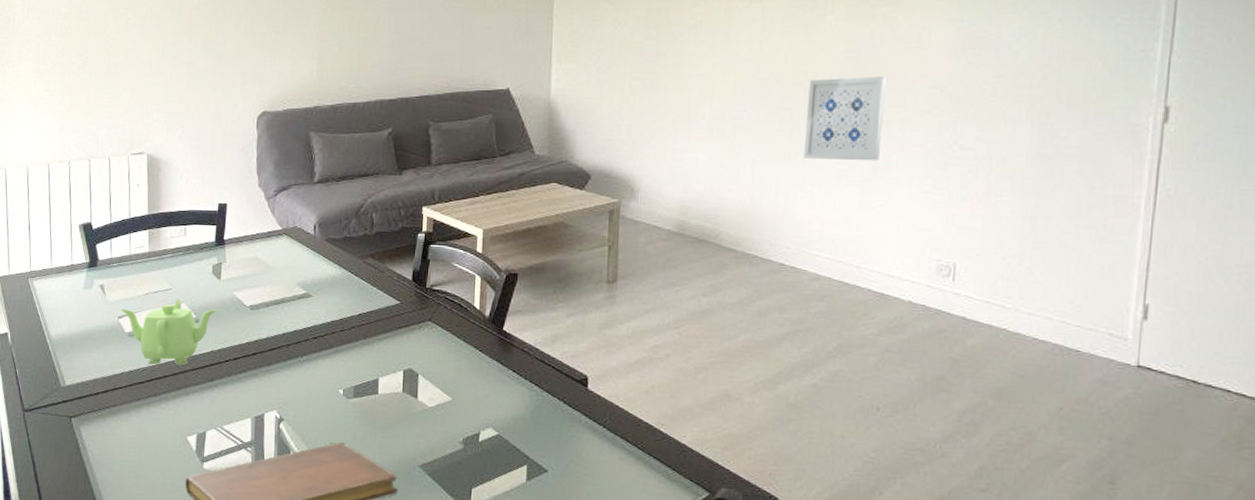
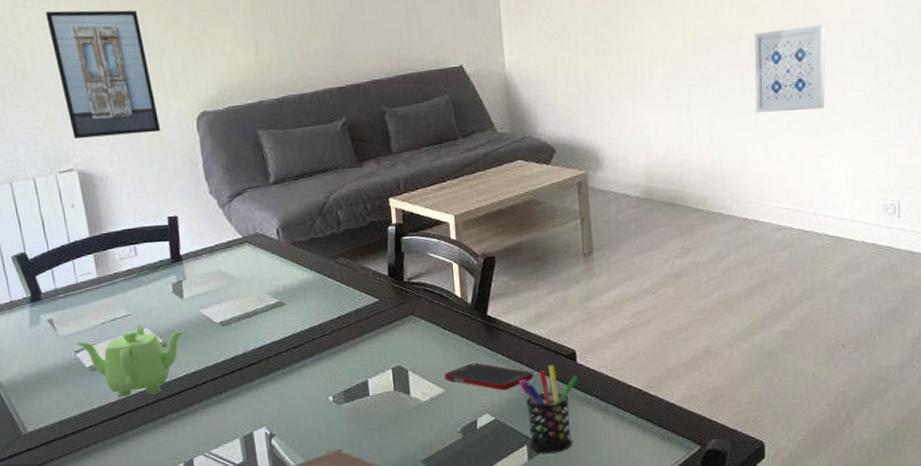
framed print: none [143,13,225,127] -> present [45,10,161,139]
cell phone: none [453,375,542,407] -> present [444,362,534,391]
pen holder: none [526,387,588,478] -> present [518,364,578,454]

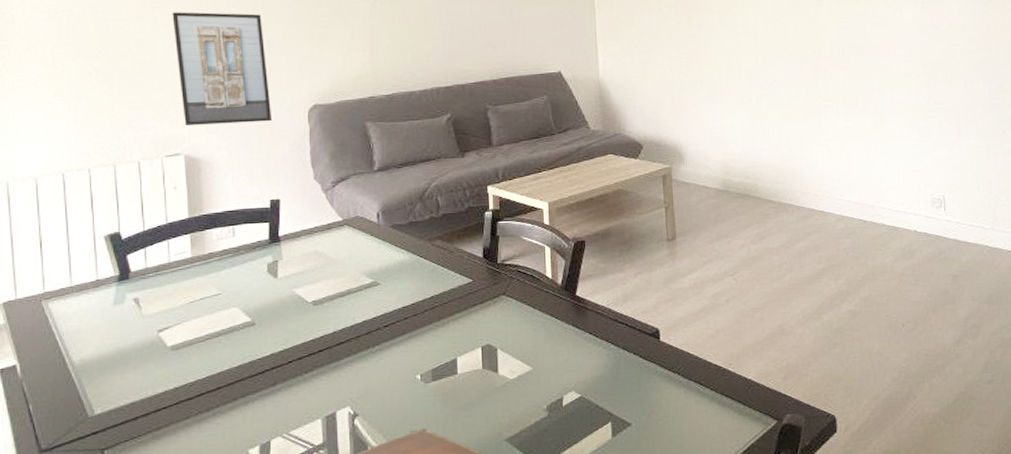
teapot: present [76,325,185,398] -> none [160,304,276,378]
cell phone: present [444,362,534,391] -> none [533,341,619,368]
pen holder: present [518,364,578,454] -> none [604,342,662,430]
wall art: present [754,25,826,113] -> none [815,48,877,119]

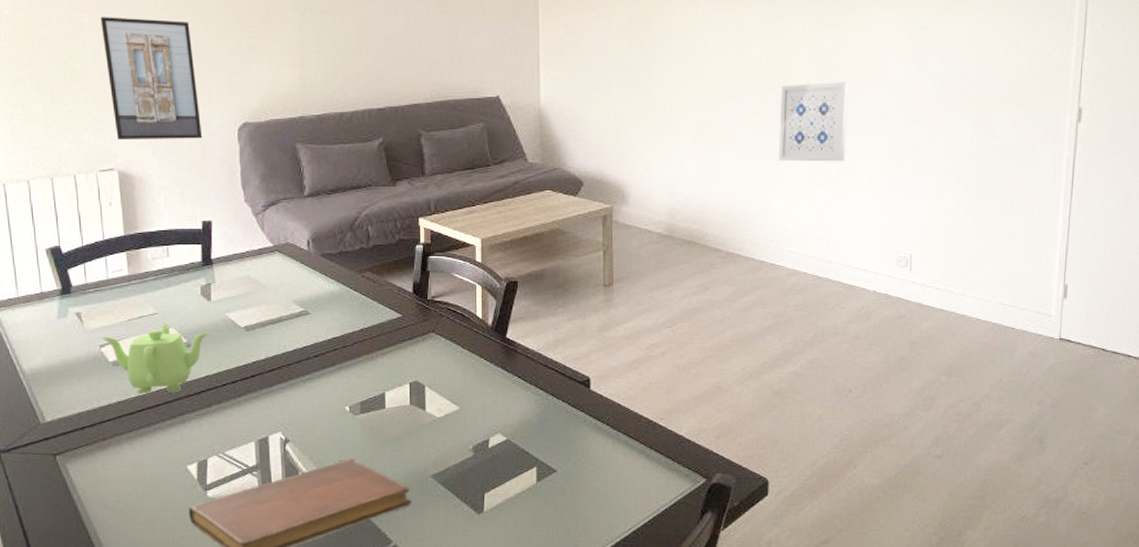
teapot: none [160,304,276,378] -> present [101,324,210,394]
wall art: none [815,48,877,119] -> present [778,82,850,162]

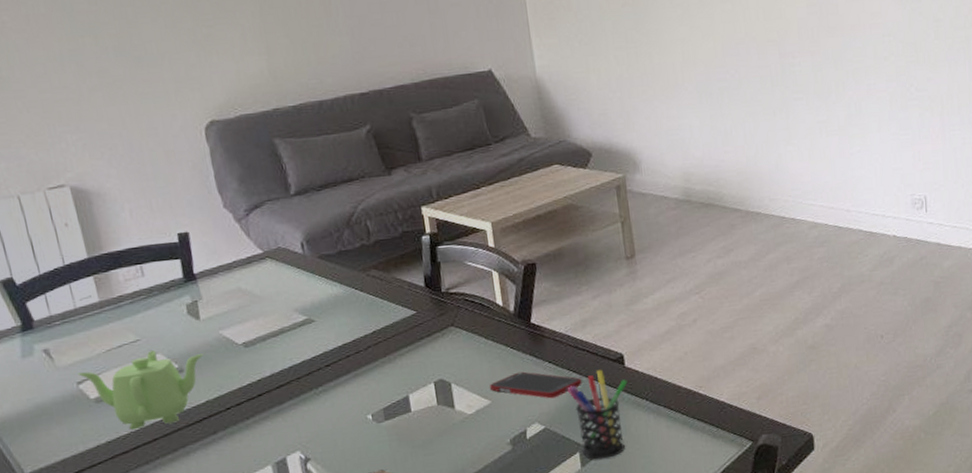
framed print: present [100,17,203,141] -> none [23,12,165,153]
cell phone: none [461,383,547,412] -> present [490,371,582,399]
pen holder: none [532,390,591,477] -> present [567,369,628,460]
wall art: present [778,82,850,162] -> none [781,28,852,114]

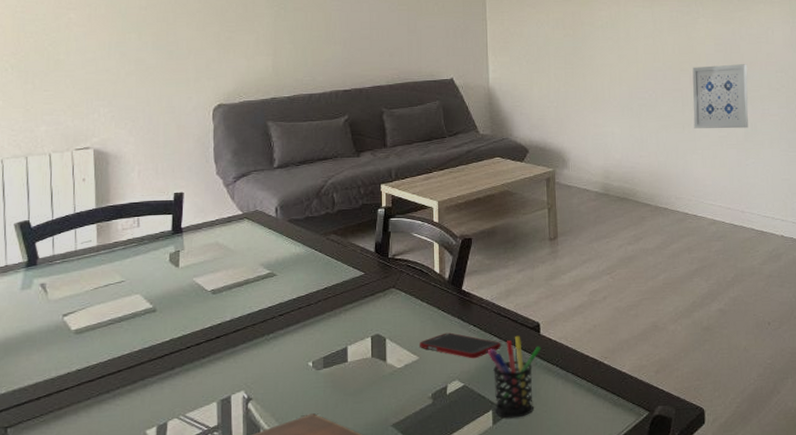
teapot: present [78,350,204,430] -> none [65,291,177,361]
wall art: none [781,28,852,114] -> present [692,64,749,129]

